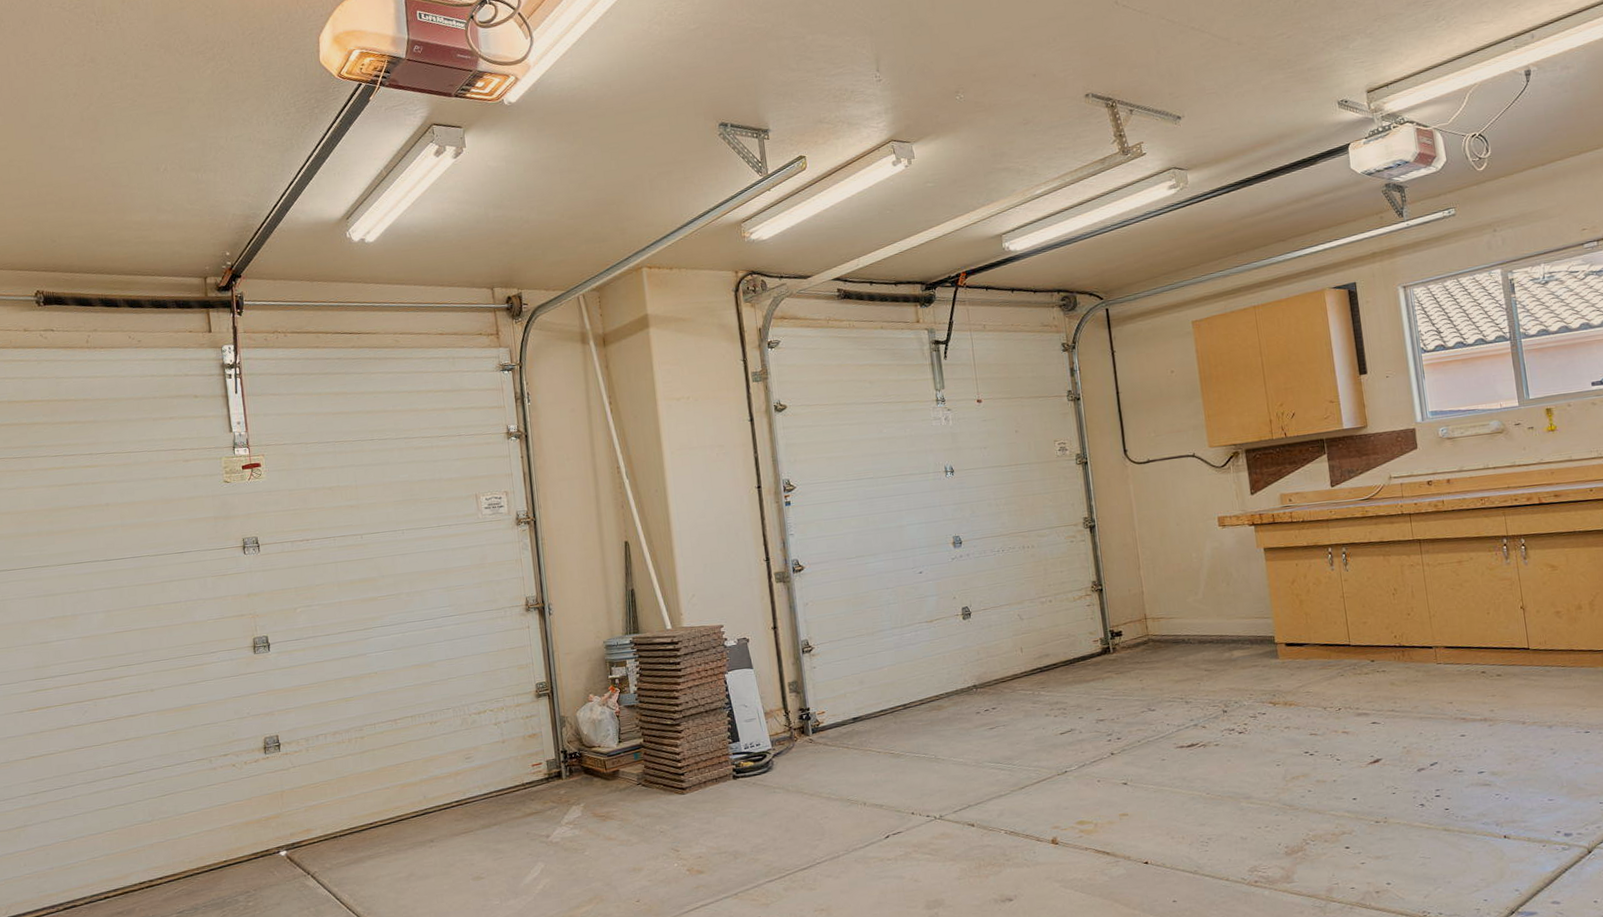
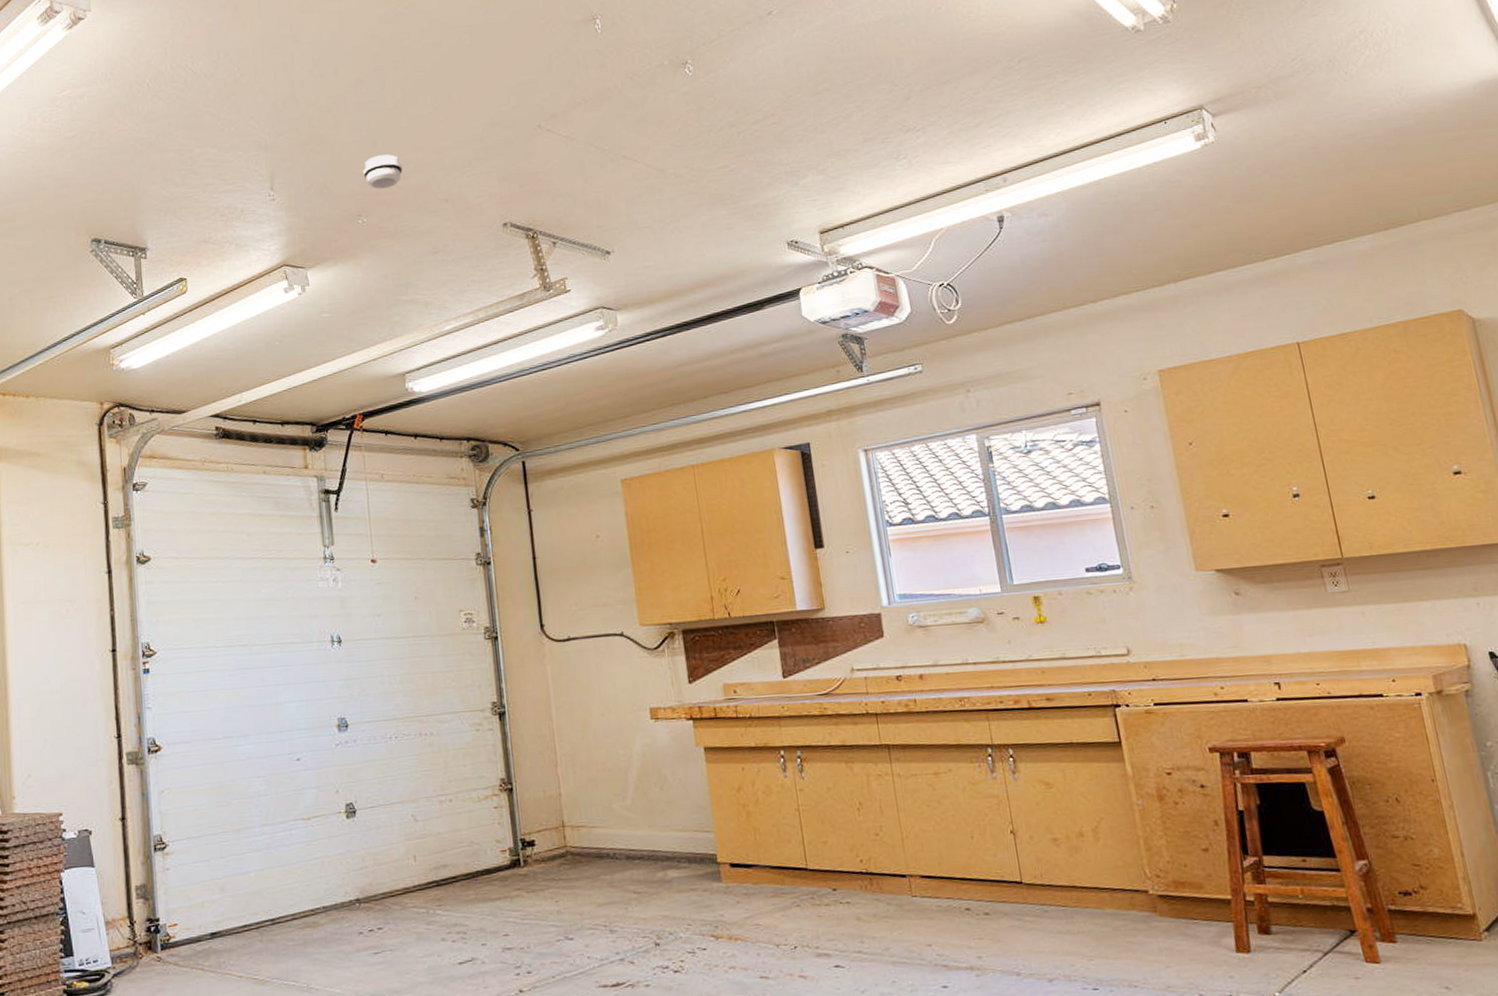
smoke detector: none [959,34,995,67] -> present [363,154,403,189]

